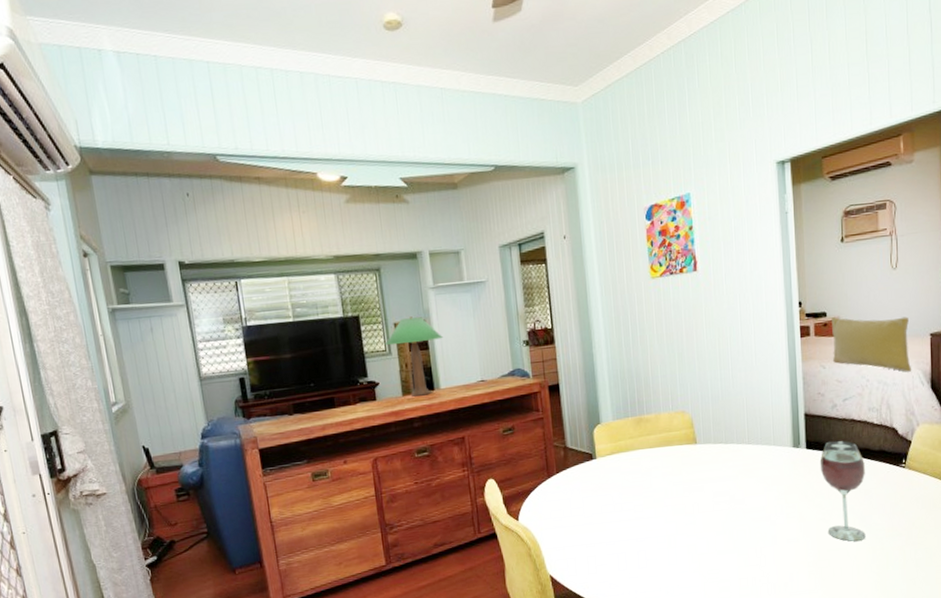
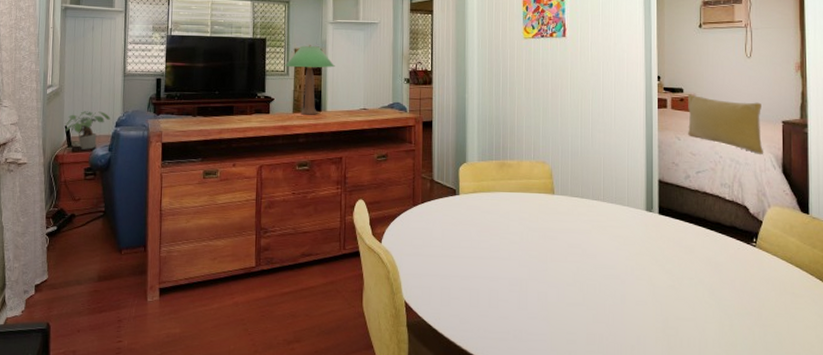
potted plant: none [142,424,194,469] -> present [65,111,110,150]
wineglass: present [819,440,866,541] -> none [671,210,716,314]

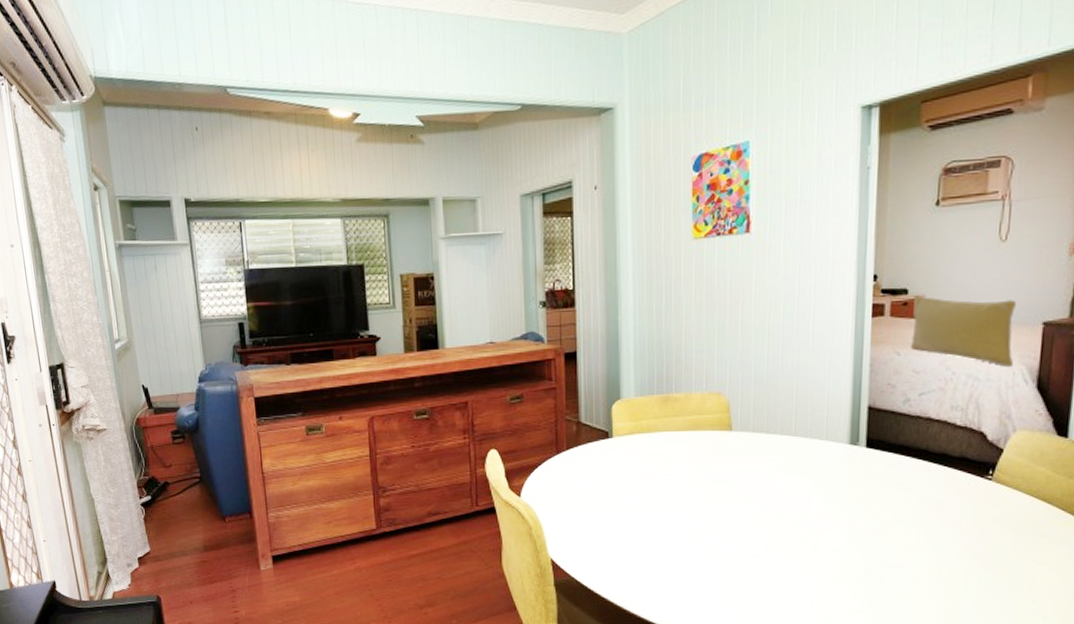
potted plant: present [65,111,110,150] -> none [142,366,192,410]
table lamp: present [284,45,335,115] -> none [389,268,452,355]

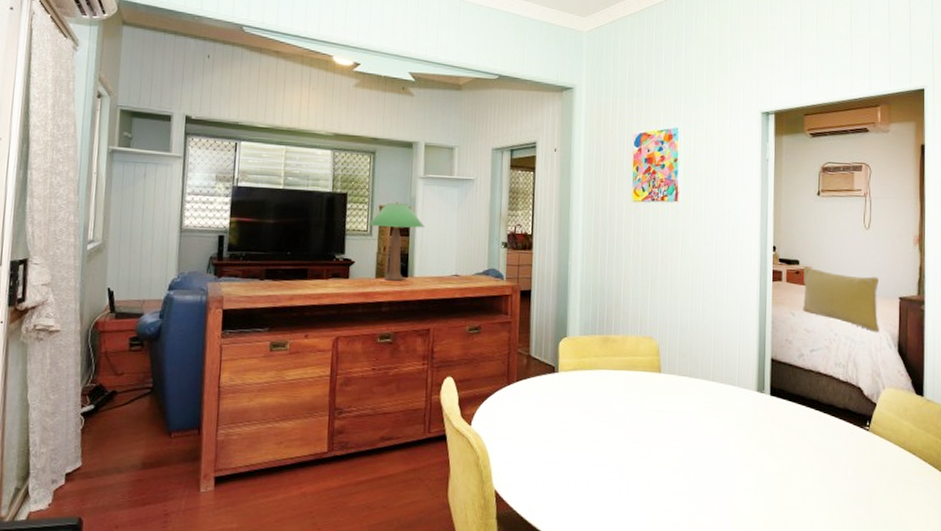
table lamp: none [389,268,452,355] -> present [367,202,425,281]

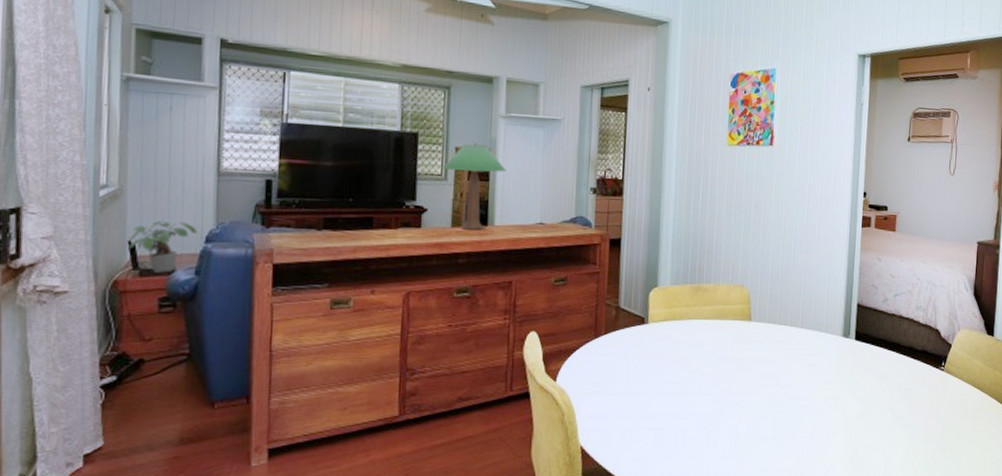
potted plant: none [108,271,163,316] -> present [129,221,198,273]
pillow: present [803,266,879,332] -> none [889,212,960,276]

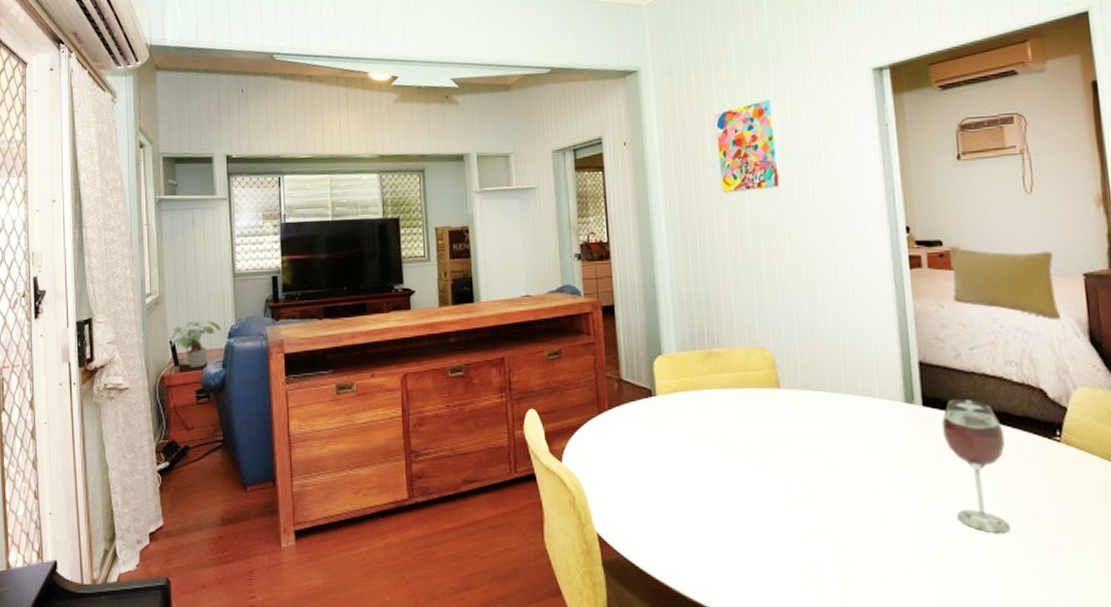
table lamp: present [441,143,507,230] -> none [424,221,486,308]
wineglass: none [866,335,908,441] -> present [941,399,1011,533]
pillow: none [889,212,960,276] -> present [948,247,1060,320]

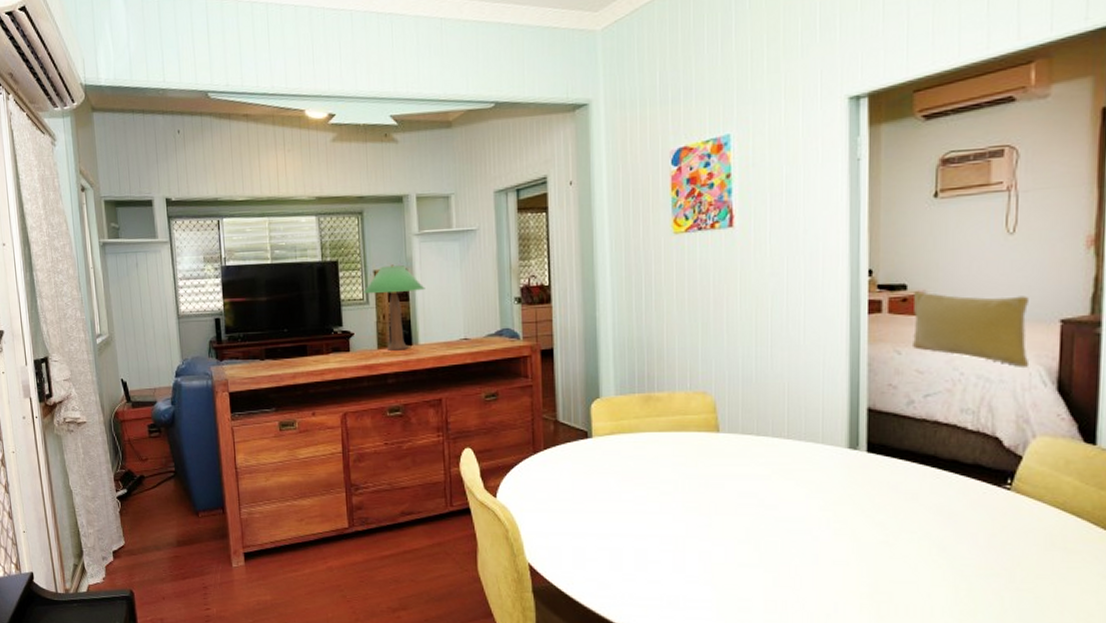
potted plant: present [170,321,221,368] -> none [121,360,169,404]
table lamp: none [424,221,486,308] -> present [362,264,425,351]
wineglass: present [941,399,1011,533] -> none [885,446,950,575]

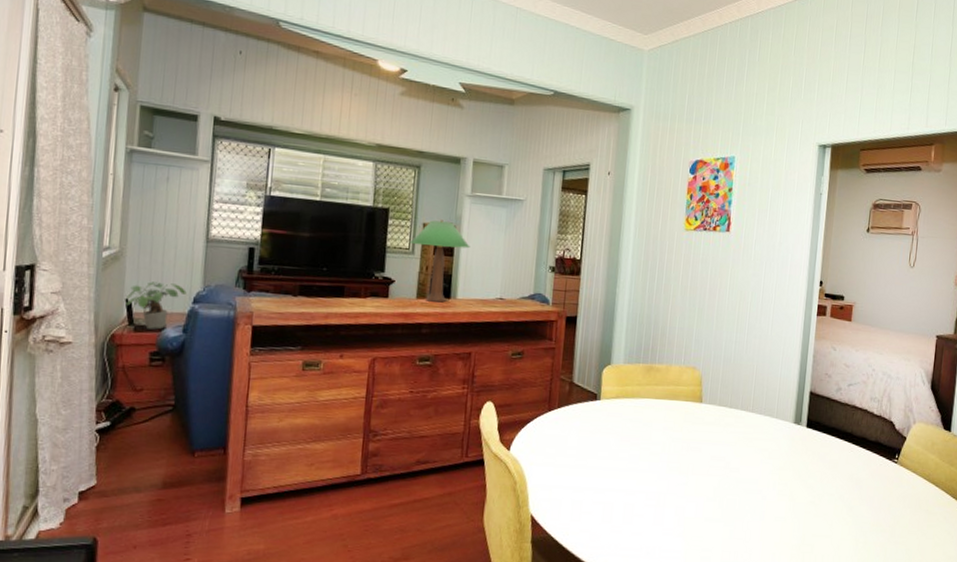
potted plant: none [121,360,169,404] -> present [126,282,187,330]
pillow: present [912,291,1028,367] -> none [844,302,919,369]

